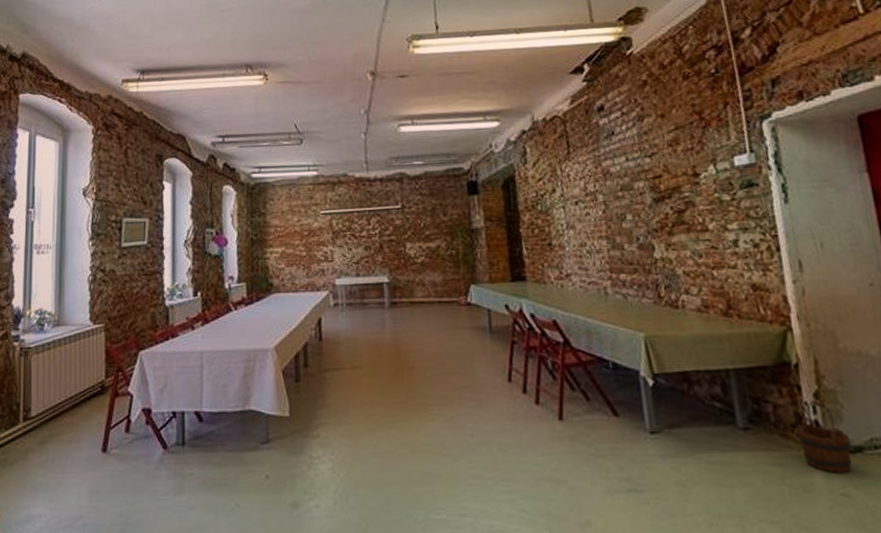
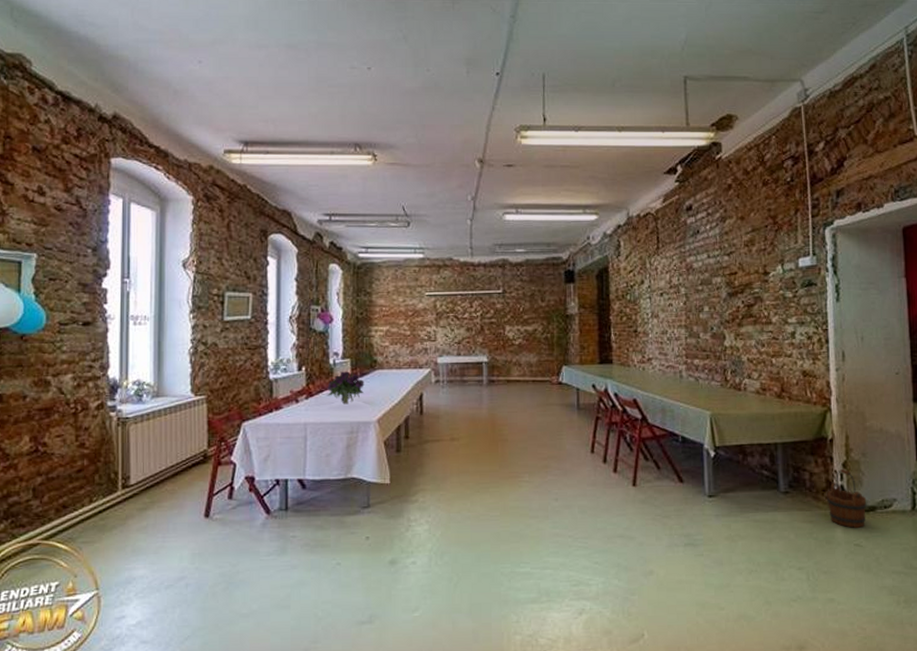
bouquet: none [222,296,261,331] -> present [326,371,365,405]

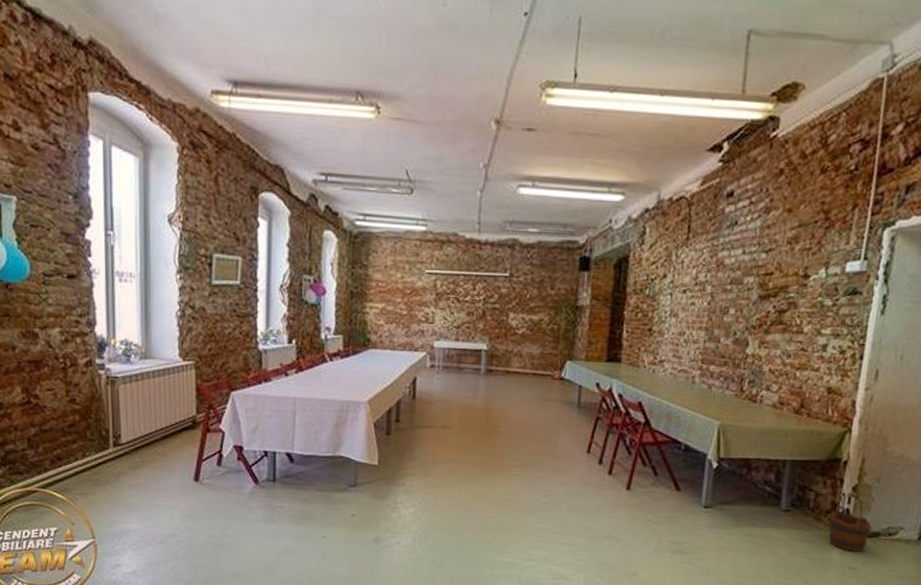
bouquet: present [326,371,365,405] -> none [316,347,357,382]

